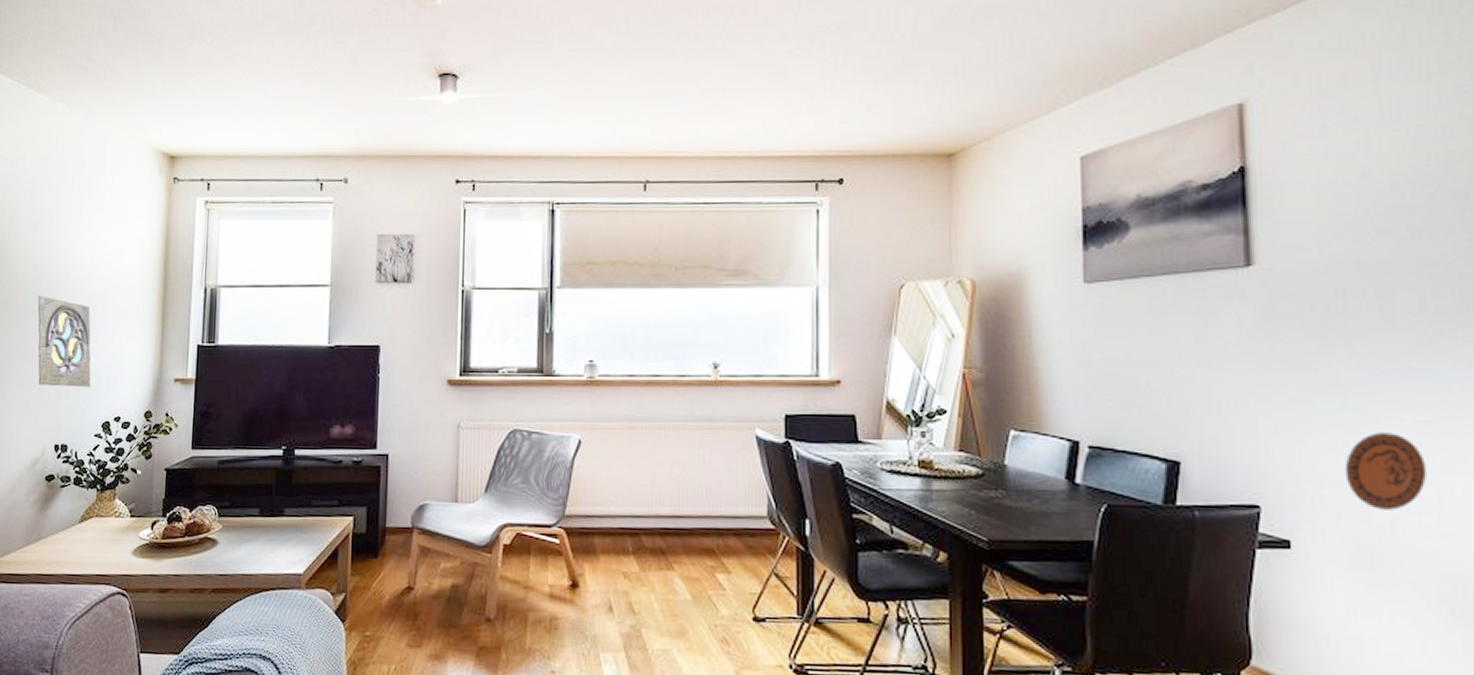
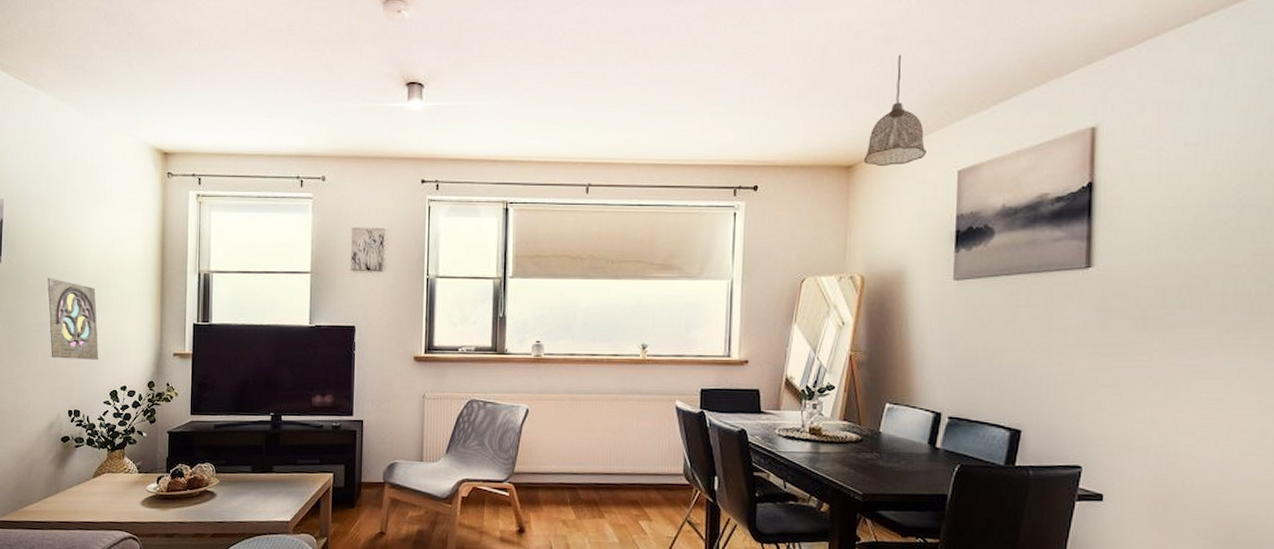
pendant lamp: none [967,28,1041,154] -> present [863,55,926,167]
decorative plate: present [1344,432,1428,510] -> none [1150,407,1215,470]

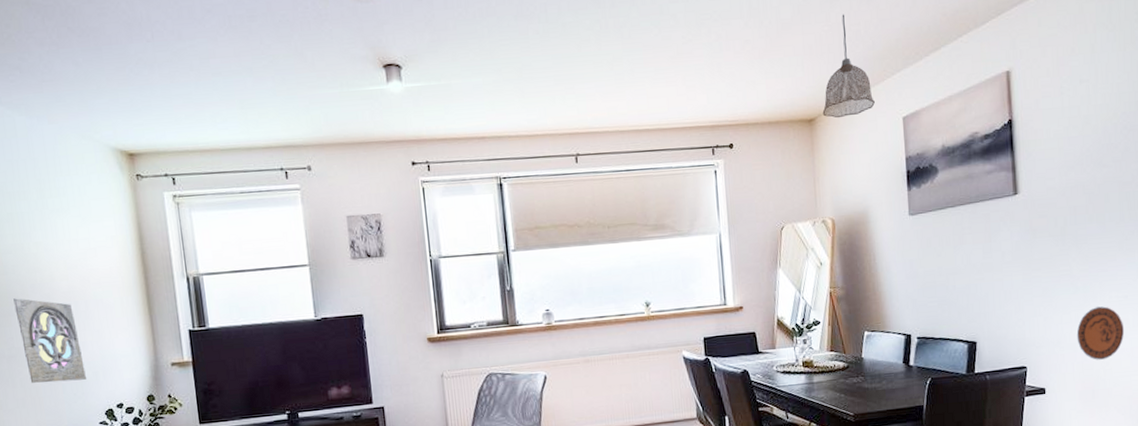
decorative plate: none [1150,407,1215,470] -> present [1076,306,1125,360]

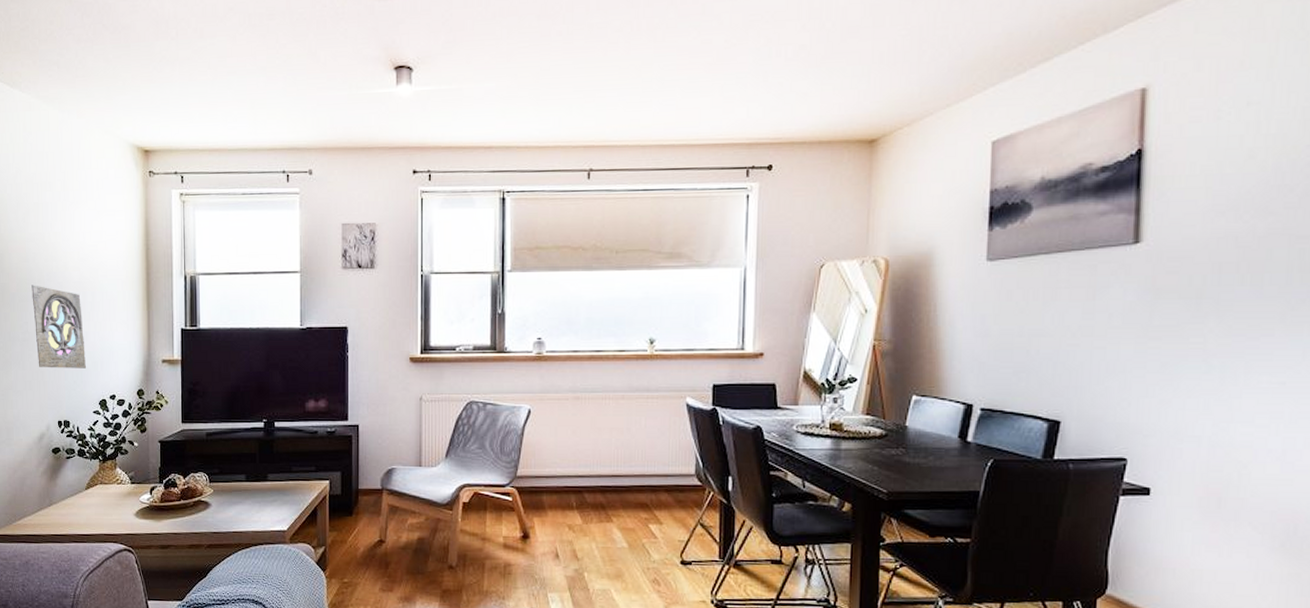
pendant lamp: present [822,14,875,118] -> none [887,15,957,140]
decorative plate: present [1076,306,1125,360] -> none [1203,393,1276,461]

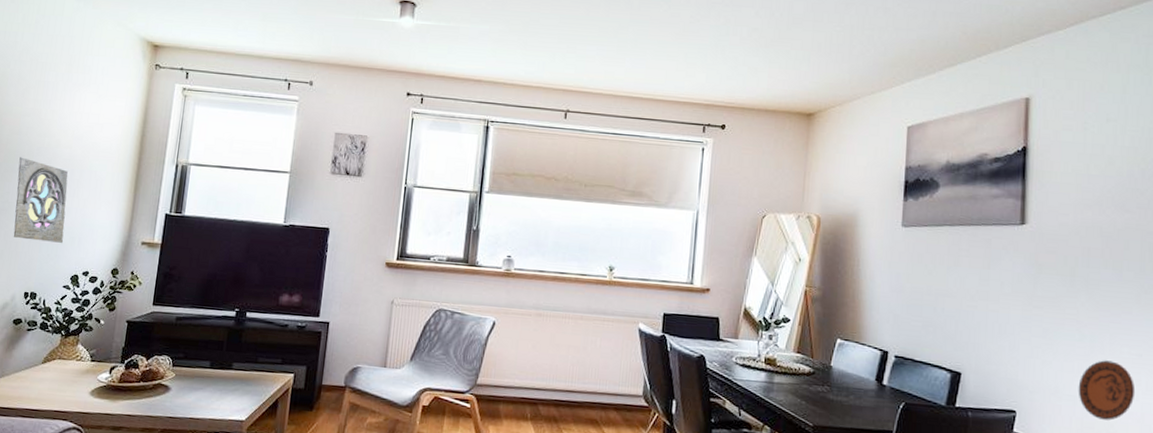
decorative plate: none [1203,393,1276,461] -> present [1078,360,1136,421]

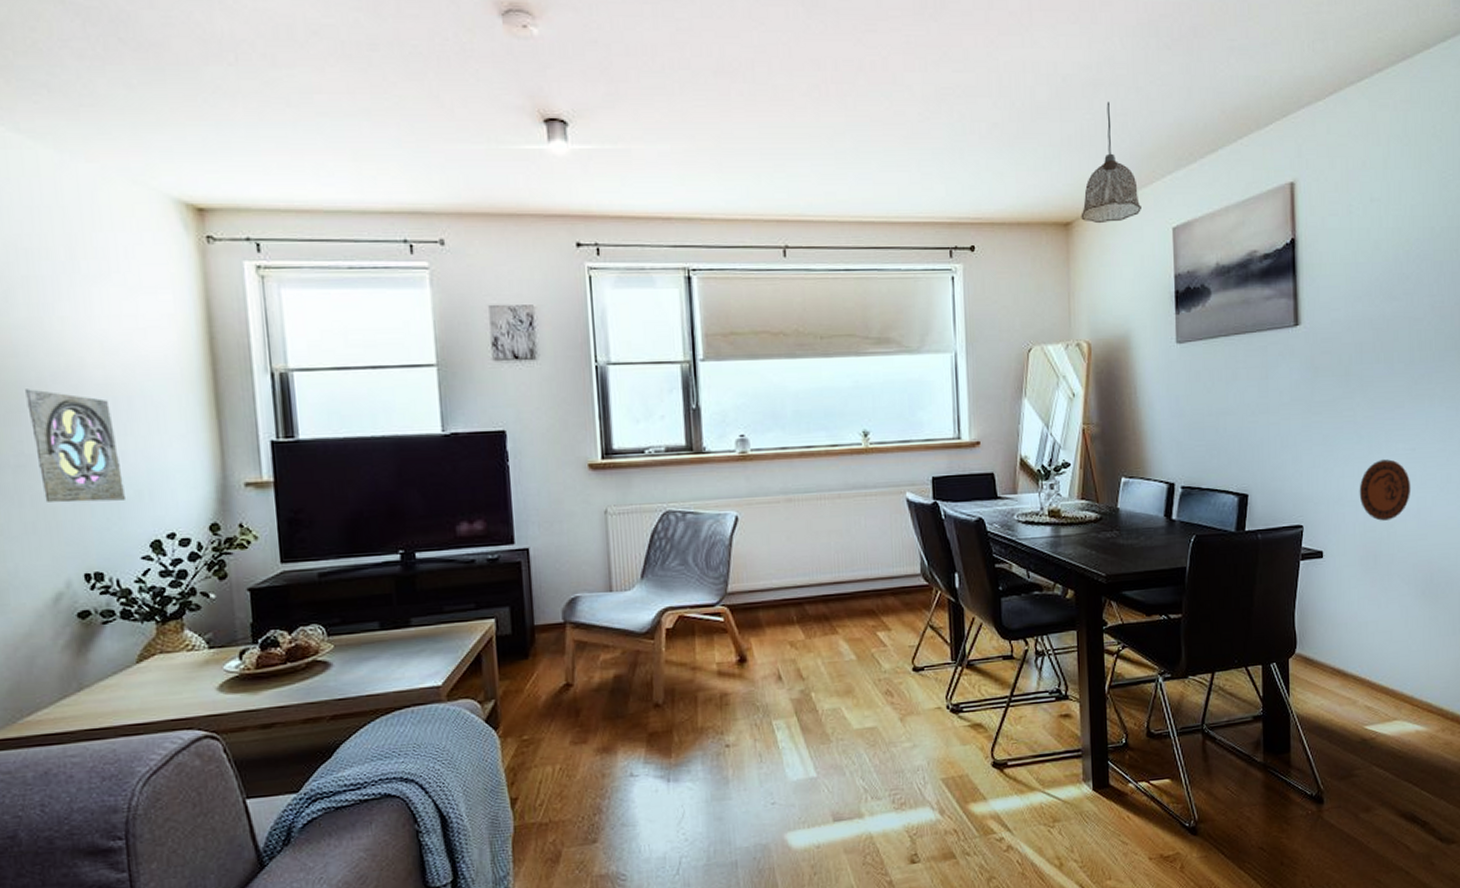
pendant lamp: none [823,18,880,117] -> present [1081,101,1141,224]

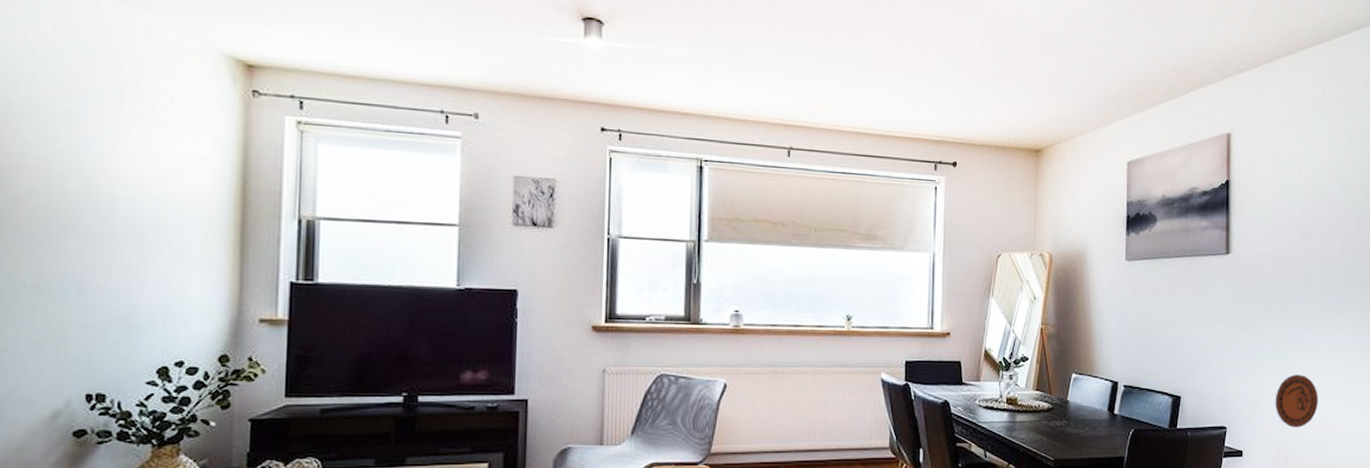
wall ornament: present [25,389,125,503] -> none [52,215,138,327]
pendant lamp: present [1081,101,1141,224] -> none [1050,51,1102,153]

